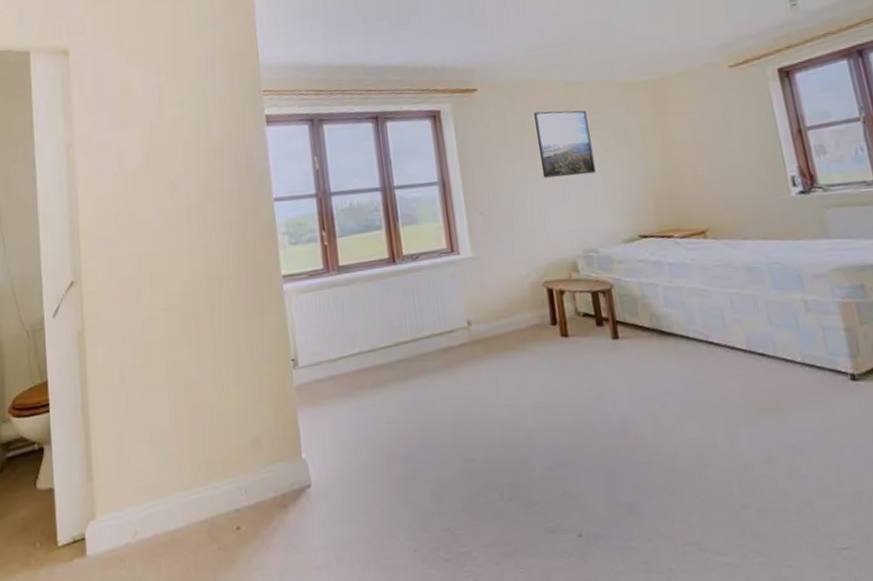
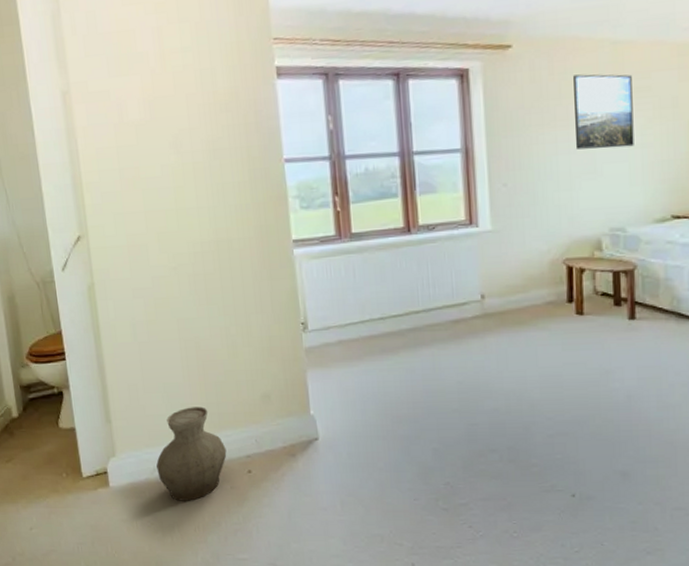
vase: none [139,456,215,569] -> present [156,406,227,501]

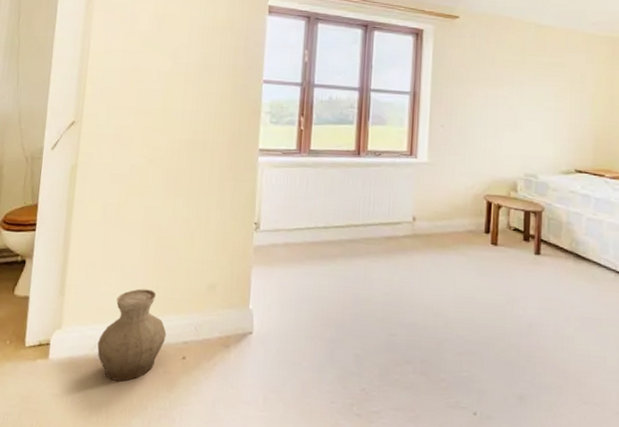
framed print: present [573,74,634,149] -> none [502,46,550,109]

